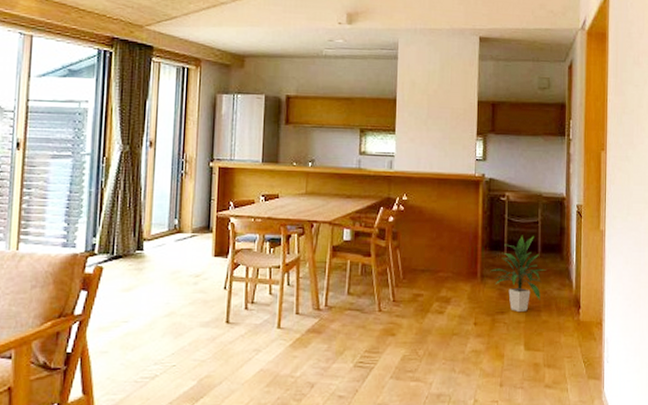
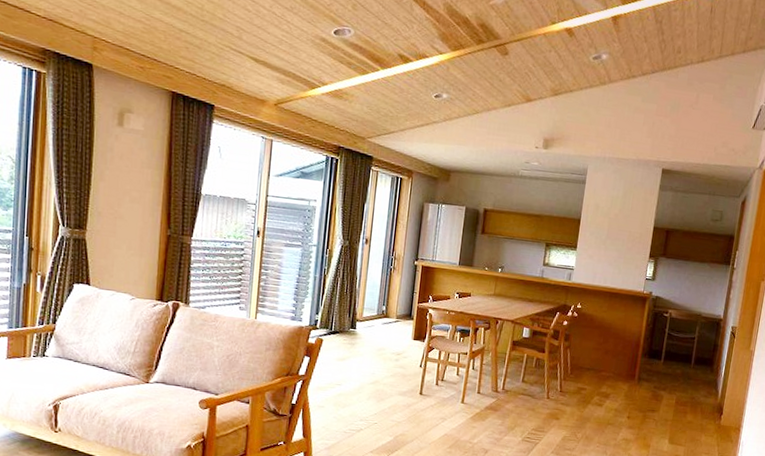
indoor plant: present [491,235,546,311] -> none [647,347,696,412]

